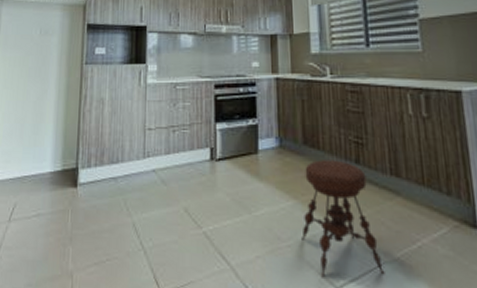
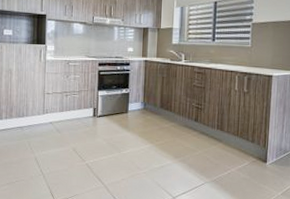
stool: present [302,160,385,278] -> none [154,118,205,192]

